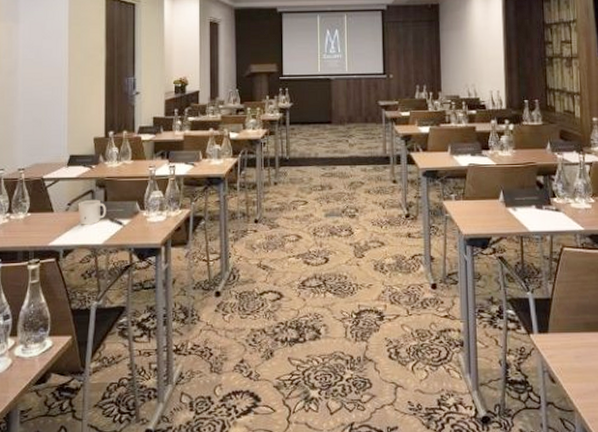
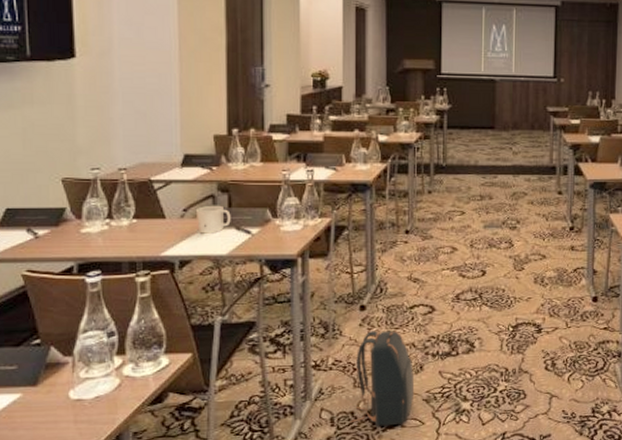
backpack: none [207,316,266,412] -> present [350,330,415,426]

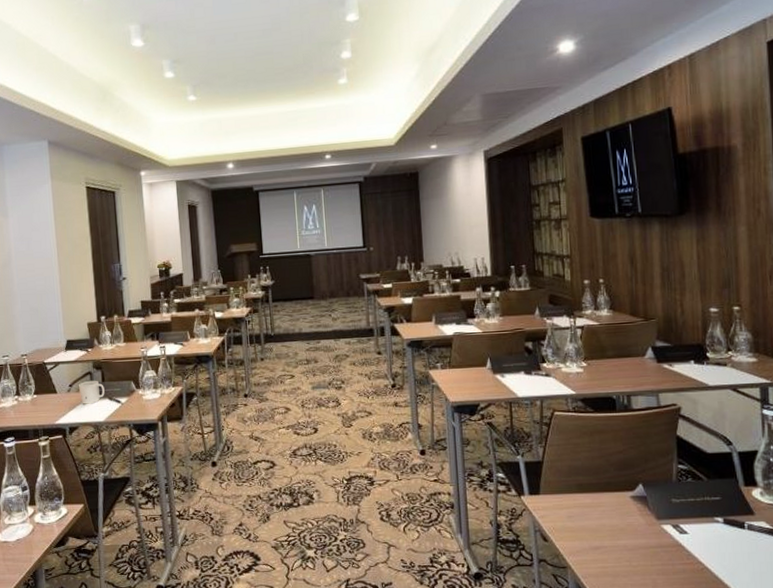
backpack: present [350,330,415,426] -> none [211,484,264,570]

